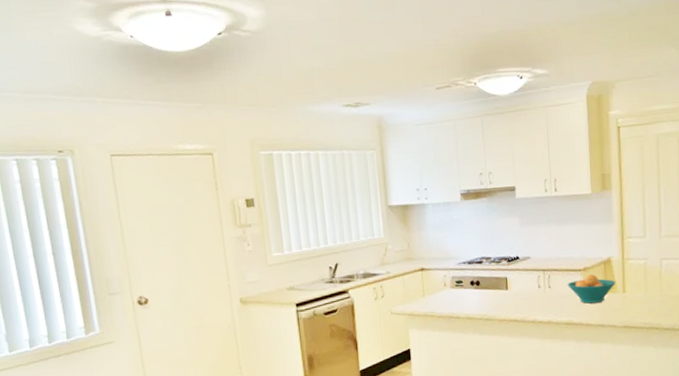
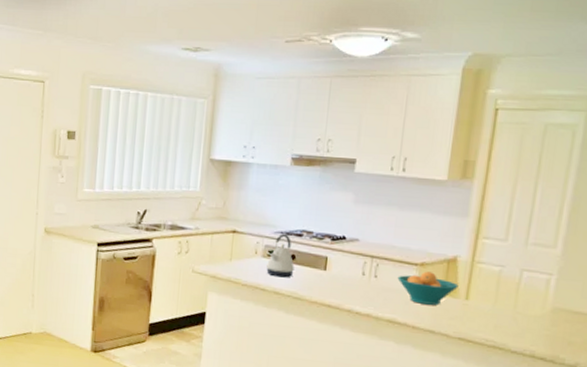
kettle: none [456,263,481,304] -> present [266,233,294,278]

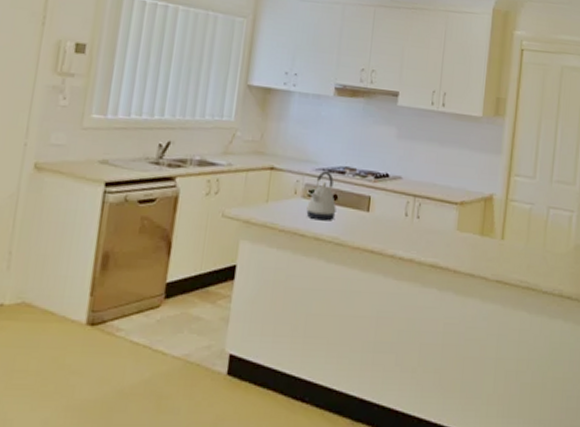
fruit bowl: present [397,271,459,305] -> none [439,211,495,247]

